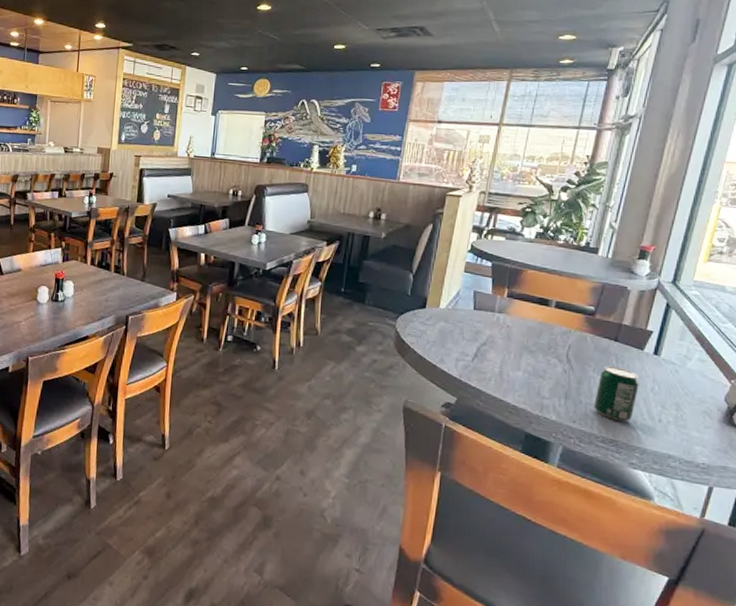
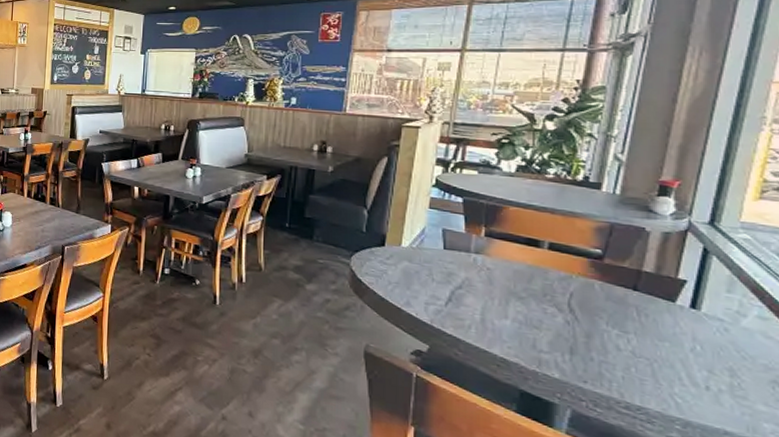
beverage can: present [594,365,639,422] -> none [611,318,673,387]

